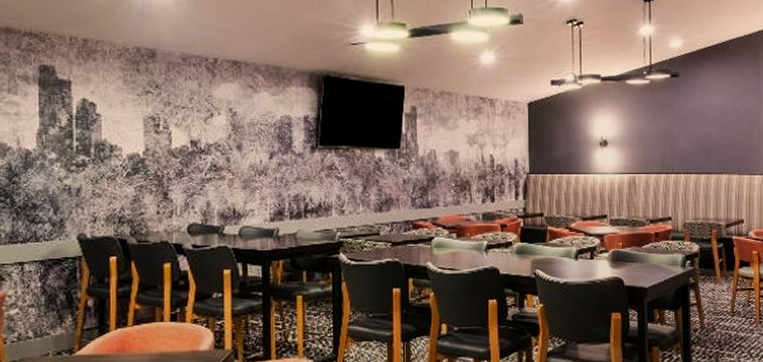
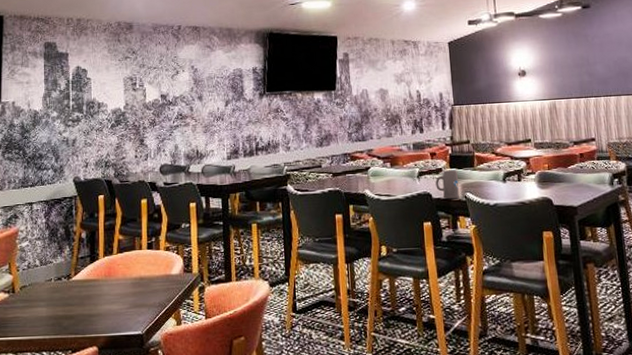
beer mug: none [504,244,529,276] -> present [435,170,460,200]

